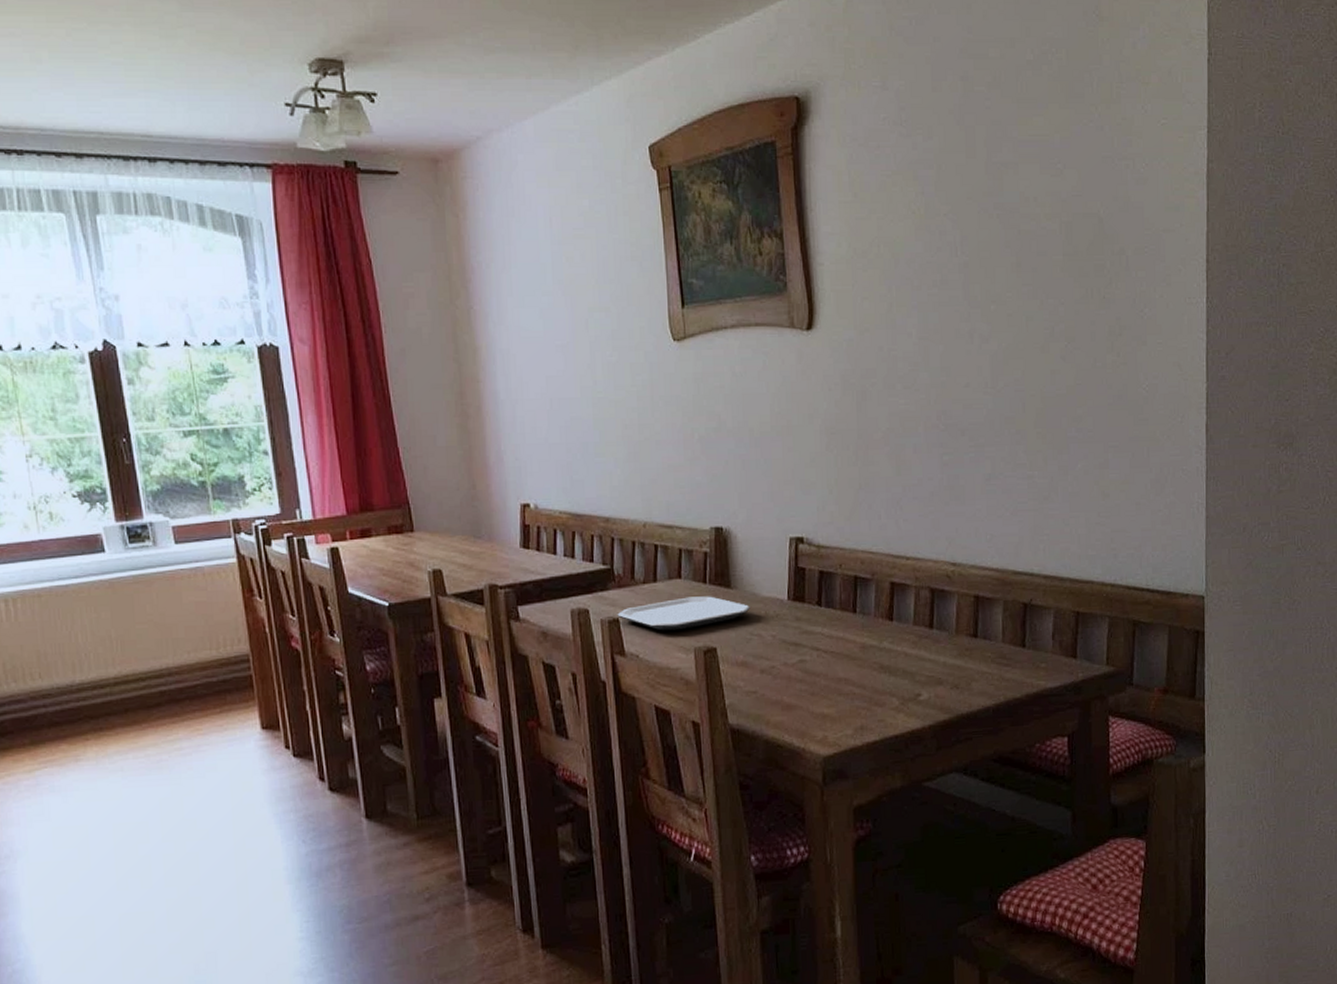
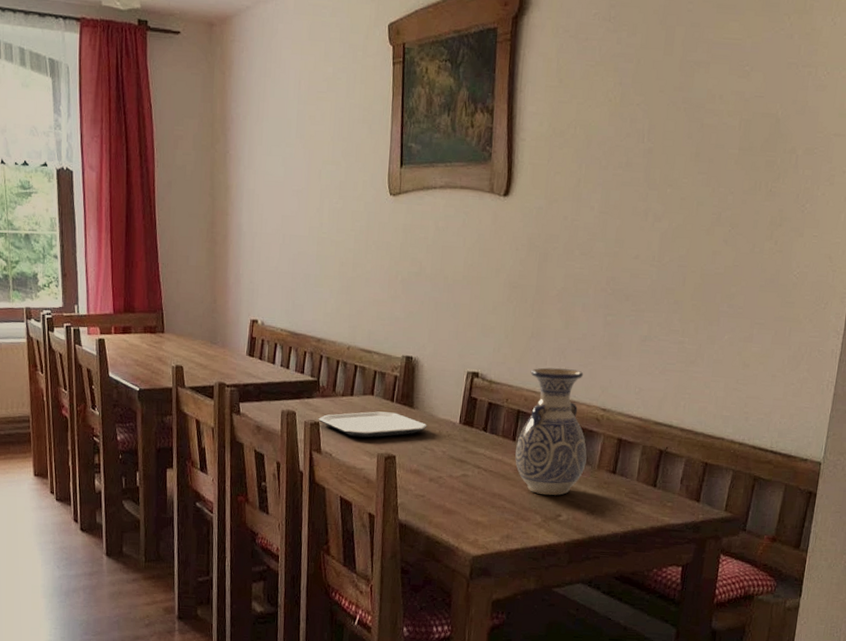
vase: none [858,521,942,673] -> present [515,367,587,496]

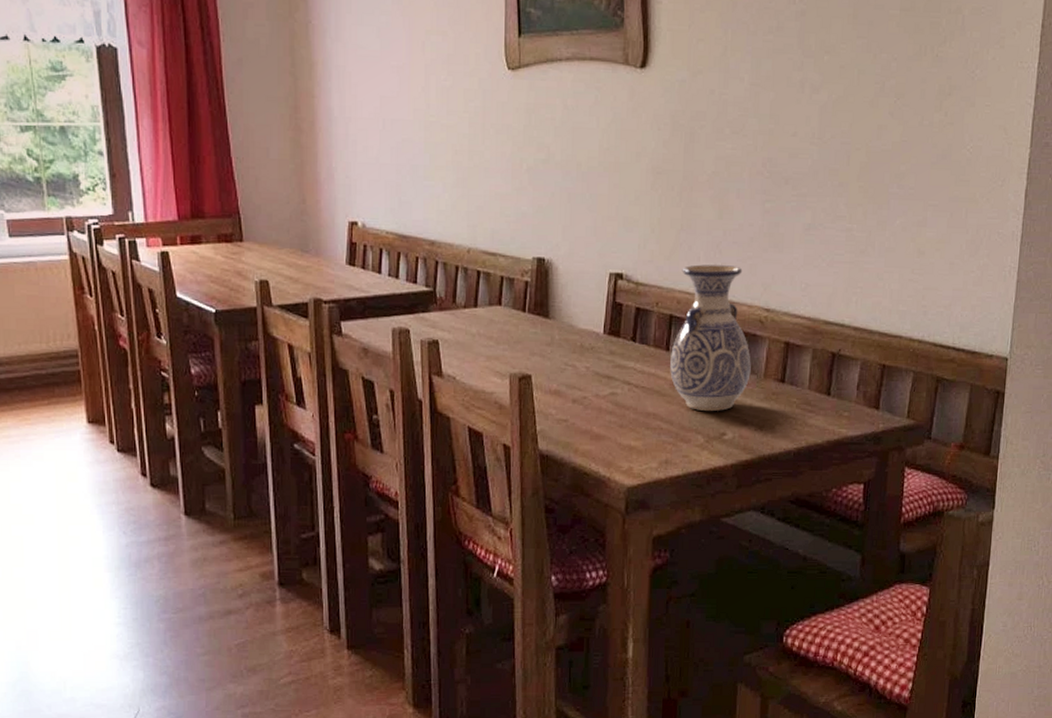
plate: present [318,411,427,438] -> none [437,324,567,356]

